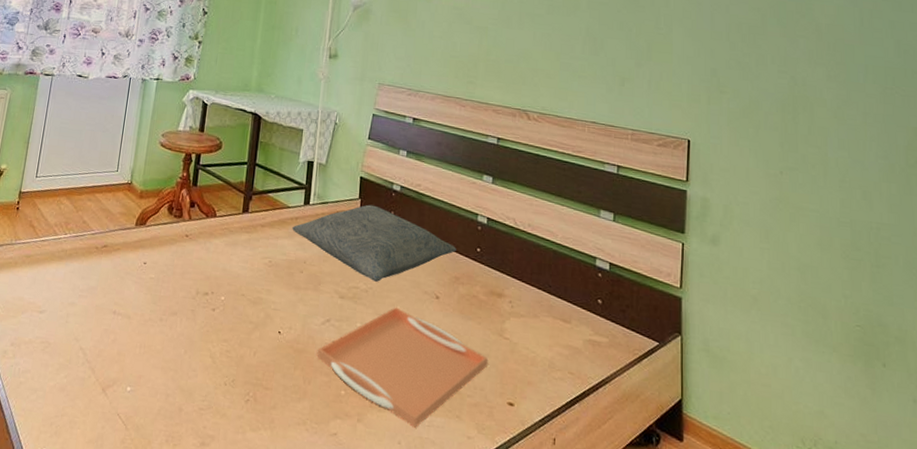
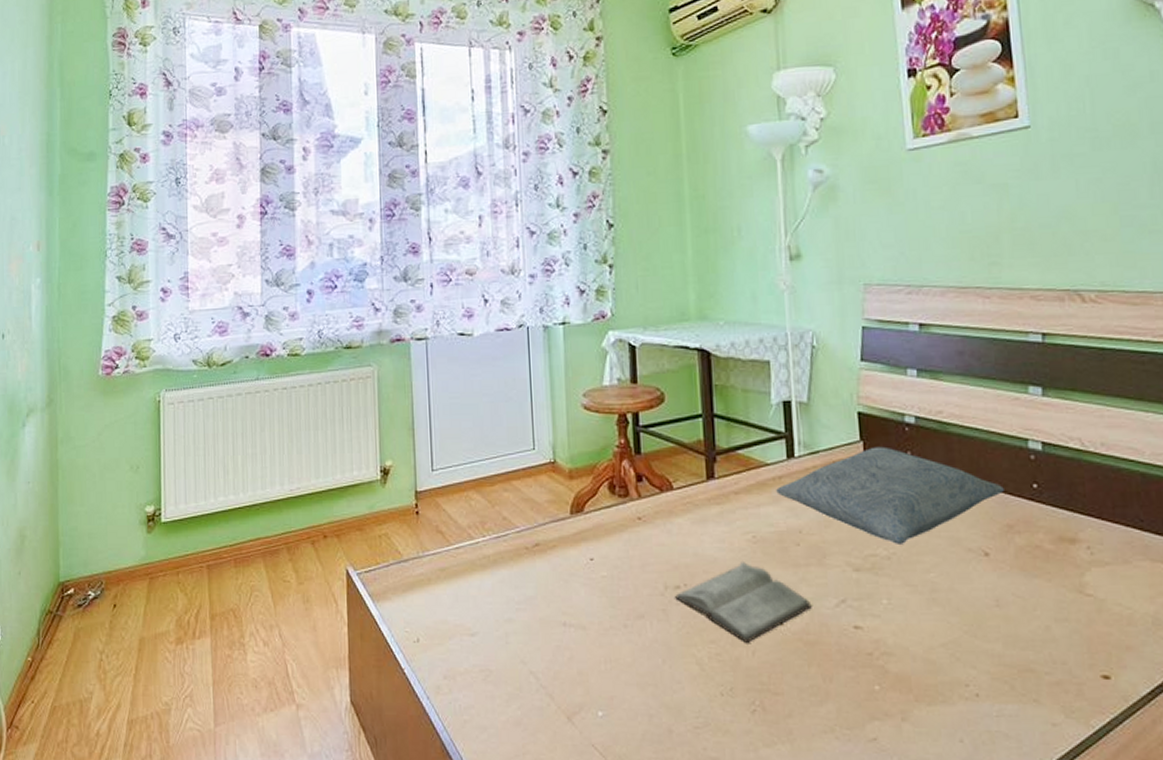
diary: none [202,280,304,345] -> present [674,562,812,643]
serving tray: present [317,307,488,429] -> none [836,573,1067,722]

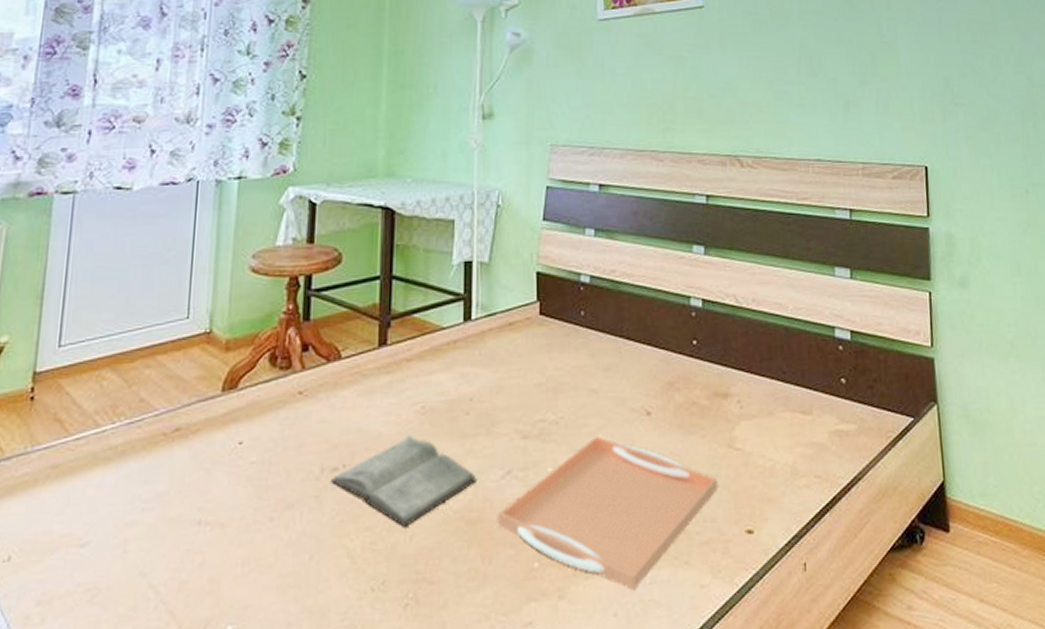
pillow: present [776,446,1004,544] -> none [450,307,667,408]
serving tray: none [836,573,1067,722] -> present [499,436,717,592]

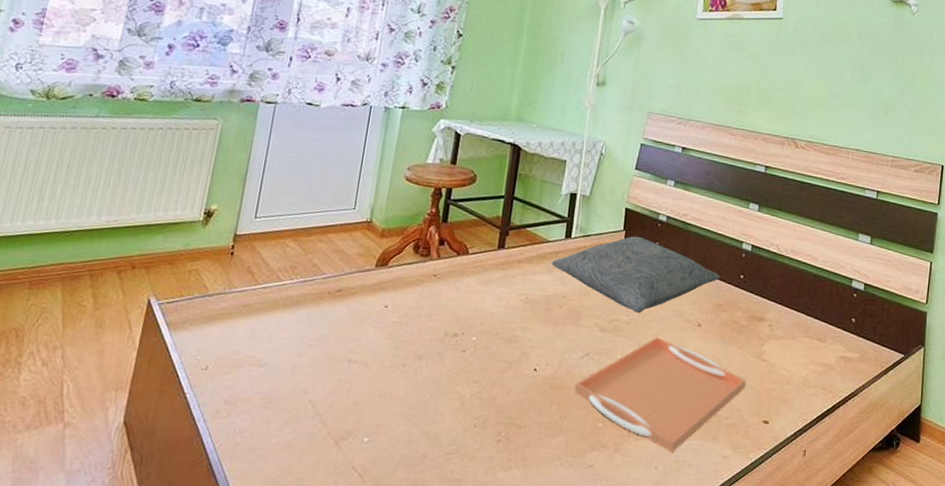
diary: present [330,436,477,527] -> none [451,318,562,384]
pillow: none [450,307,667,408] -> present [551,236,720,313]

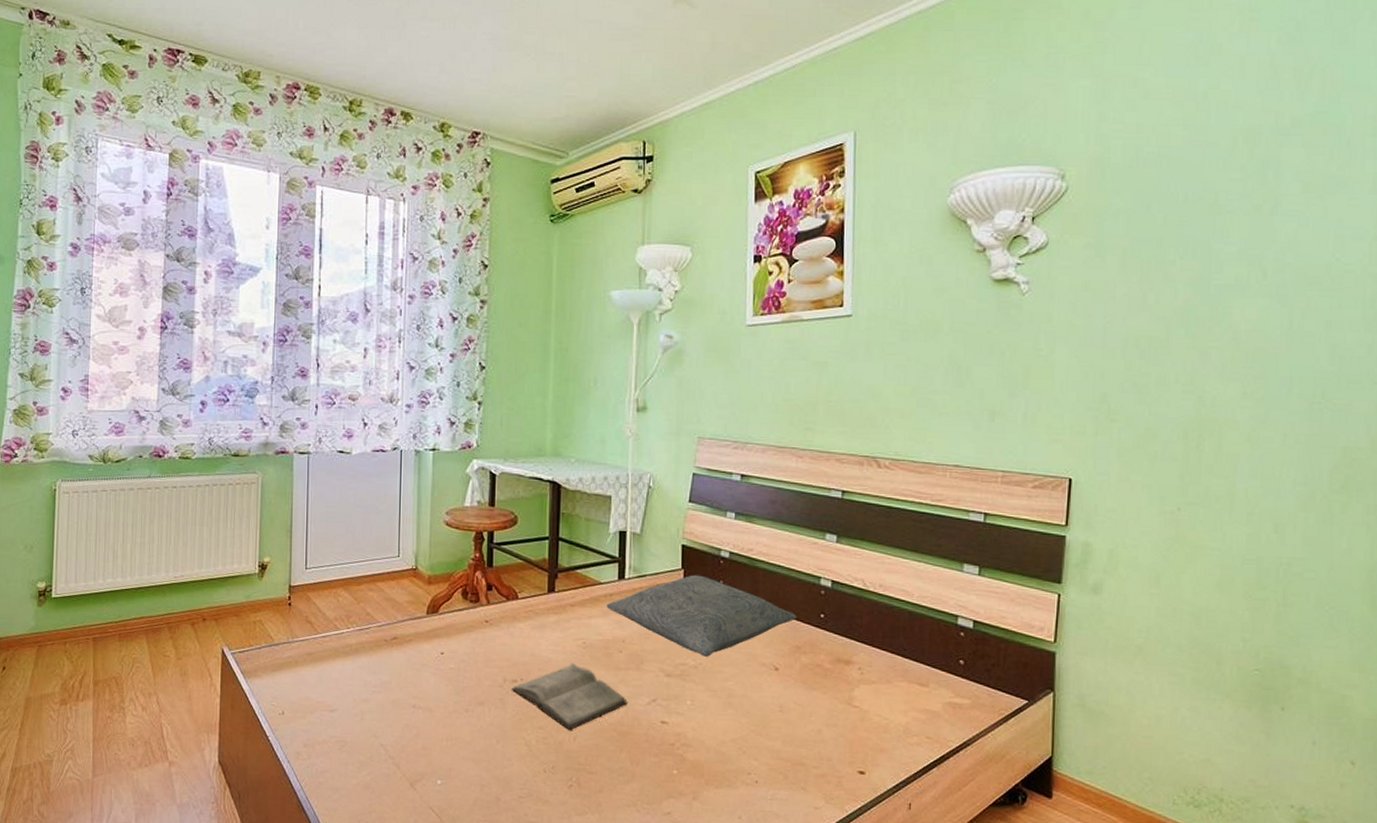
diary: none [451,318,562,384] -> present [511,663,627,730]
serving tray: present [575,337,746,454] -> none [645,682,835,803]

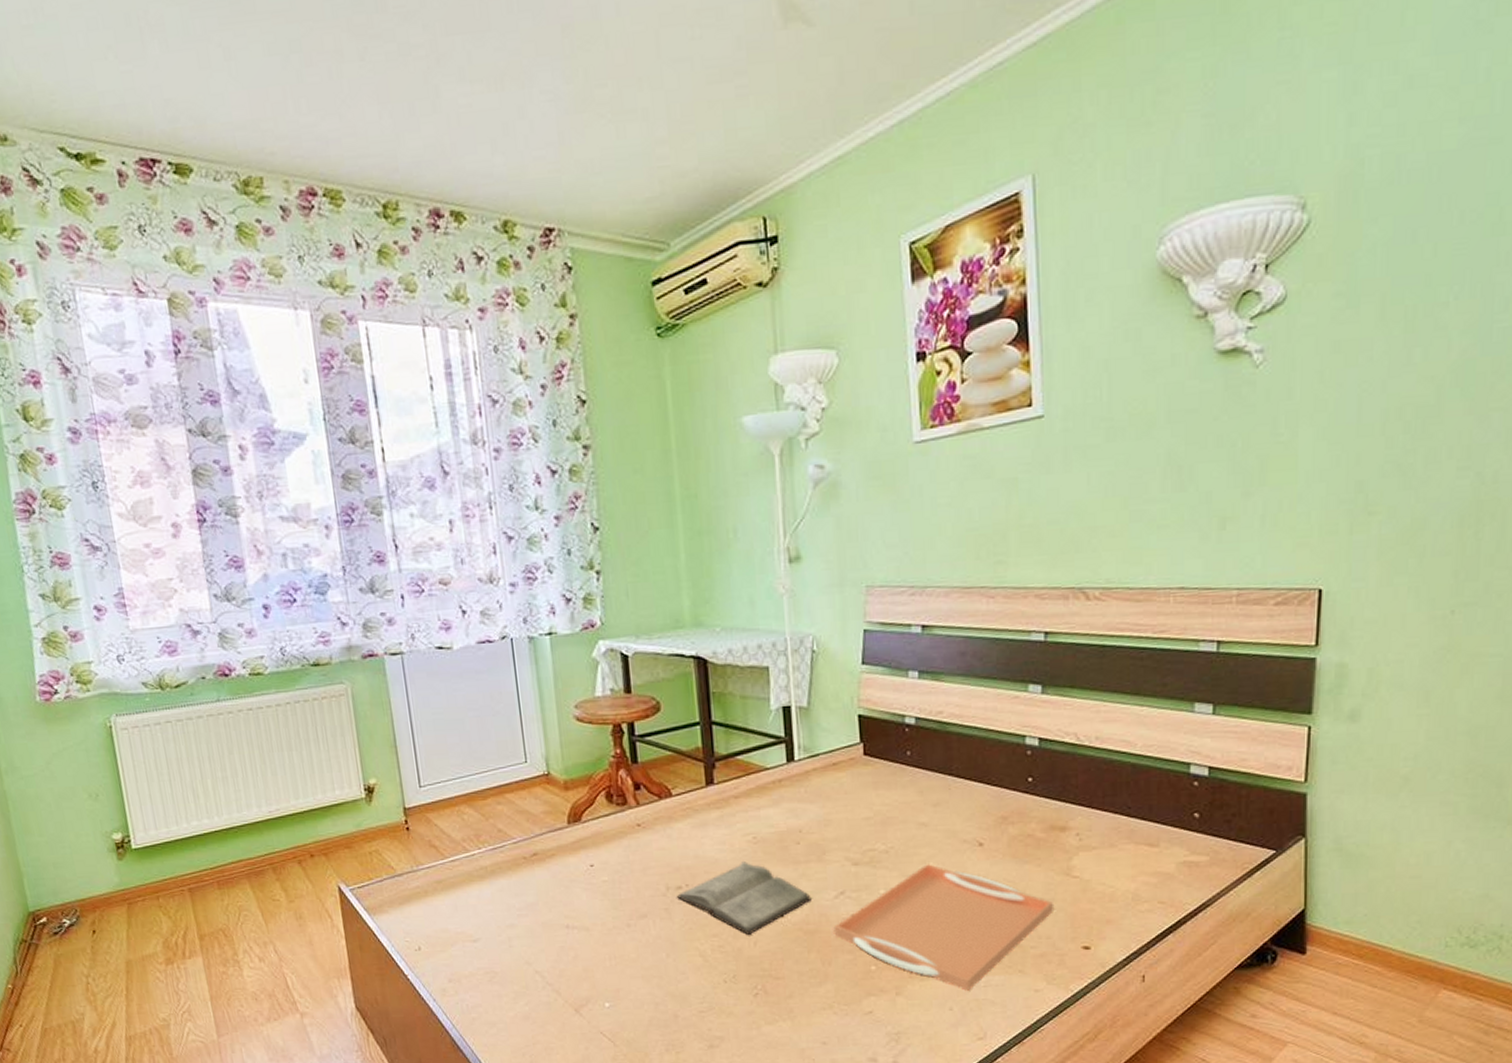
pillow: present [607,575,797,657] -> none [776,747,1000,839]
serving tray: none [645,682,835,803] -> present [835,864,1053,992]

